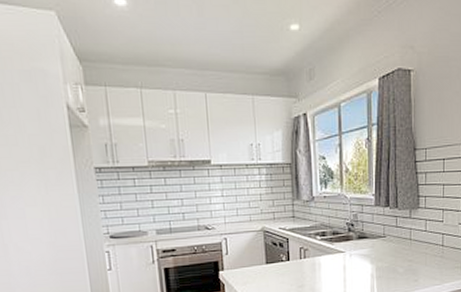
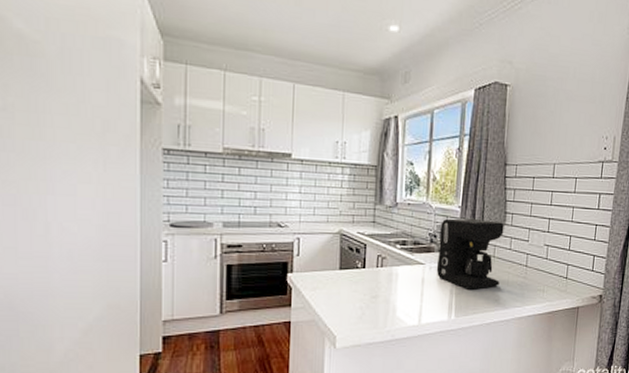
coffee maker: none [356,205,418,272] -> present [436,218,504,290]

